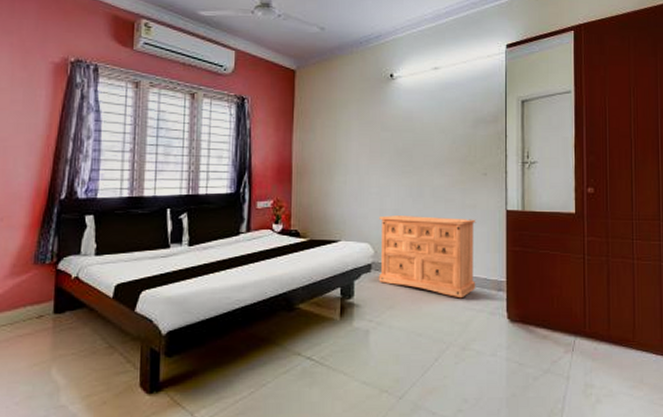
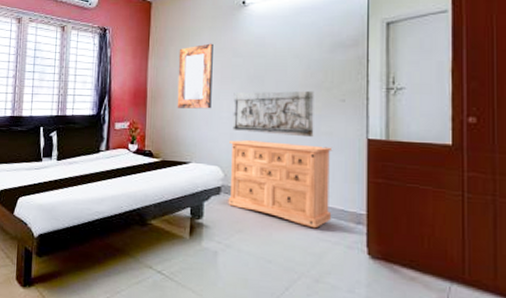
home mirror: none [324,116,362,185] -> present [177,43,213,109]
relief sculpture: none [382,165,459,211] -> present [233,90,314,138]

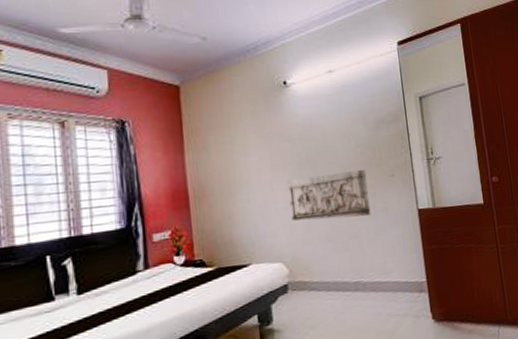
home mirror: present [177,43,213,109] -> none [220,129,266,206]
dresser: present [228,140,333,229] -> none [290,222,398,307]

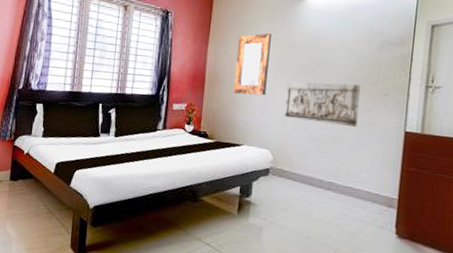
home mirror: none [220,129,266,206] -> present [233,33,271,96]

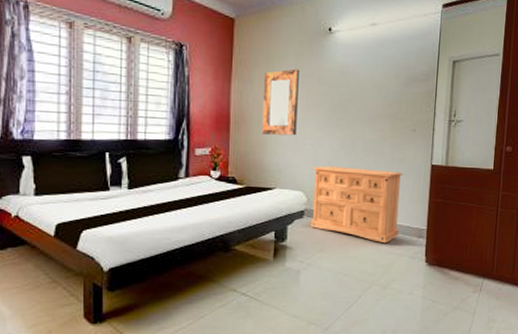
dresser: none [275,126,374,210] -> present [310,166,403,244]
relief sculpture: present [284,81,361,128] -> none [316,120,391,164]

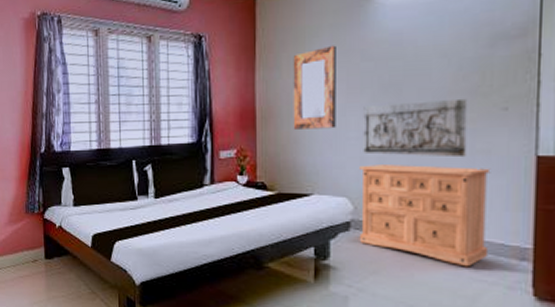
relief sculpture: none [316,120,391,164] -> present [363,98,468,158]

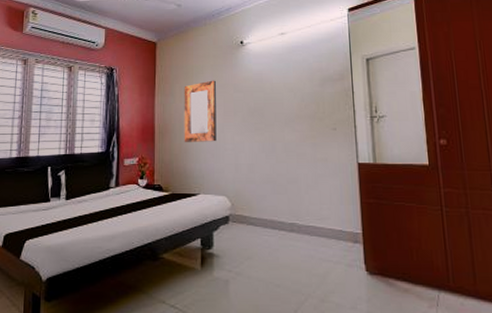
dresser: present [359,165,491,267] -> none [235,170,332,250]
relief sculpture: present [363,98,468,158] -> none [236,121,311,164]

